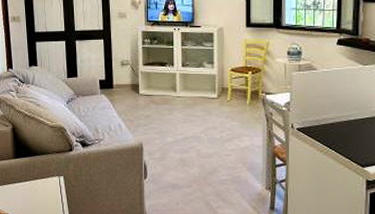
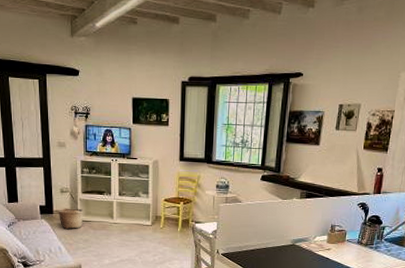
basket: none [118,82,145,105] -> present [58,208,84,230]

